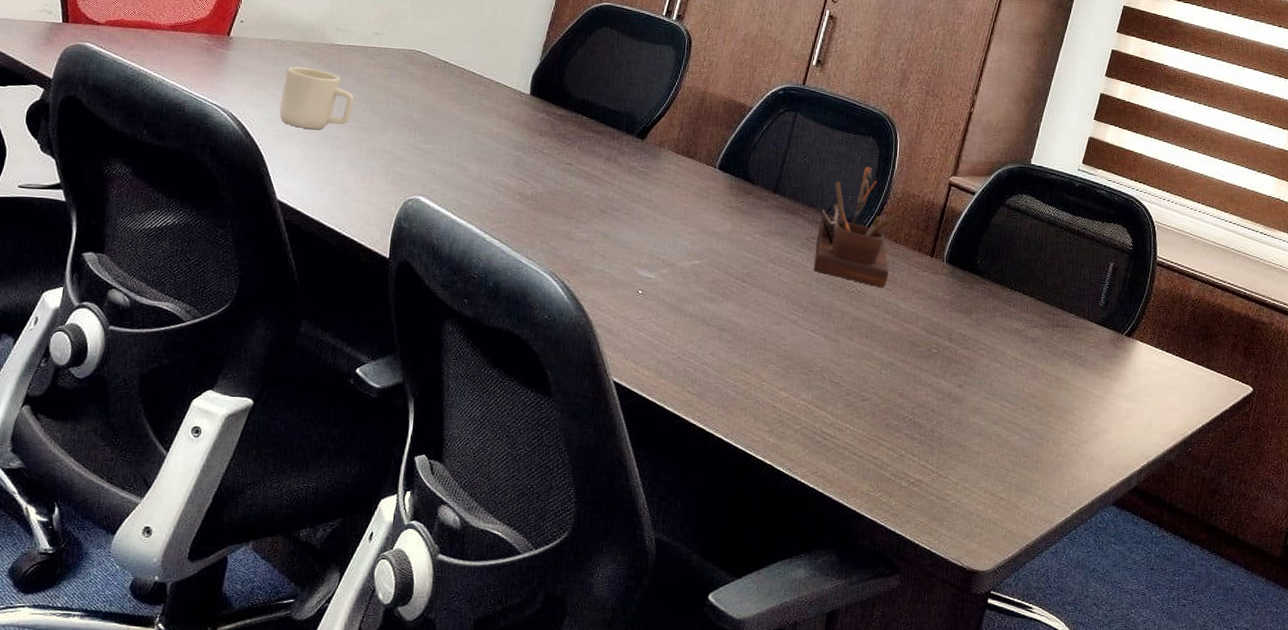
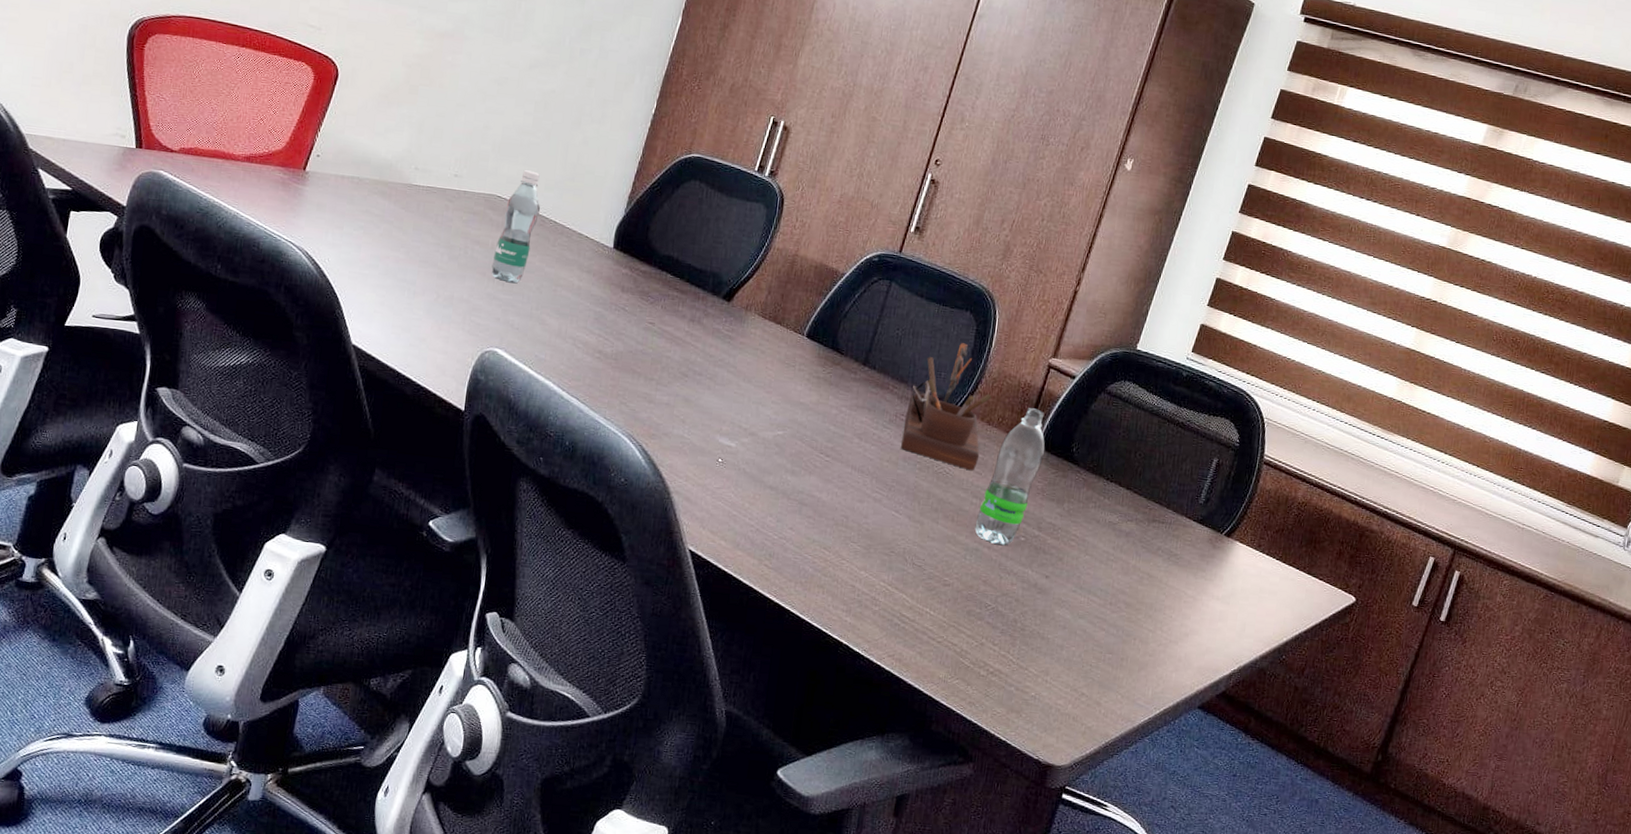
mug: present [278,66,354,130] -> none [354,205,432,274]
bottle: none [412,24,458,133] -> present [491,169,540,284]
bottle: none [888,224,951,359] -> present [975,407,1045,546]

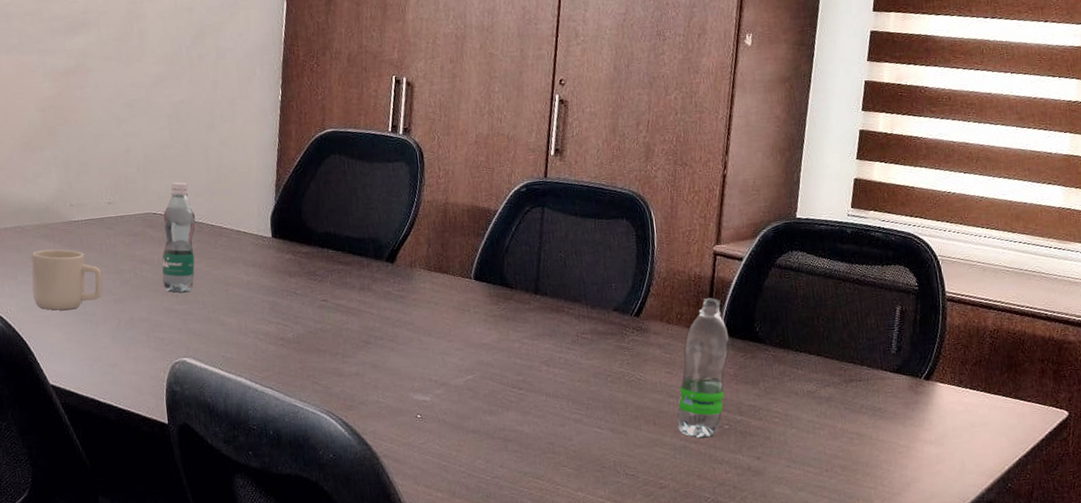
mug: none [354,205,432,274] -> present [31,249,103,311]
desk organizer: present [901,343,992,471] -> none [586,250,667,373]

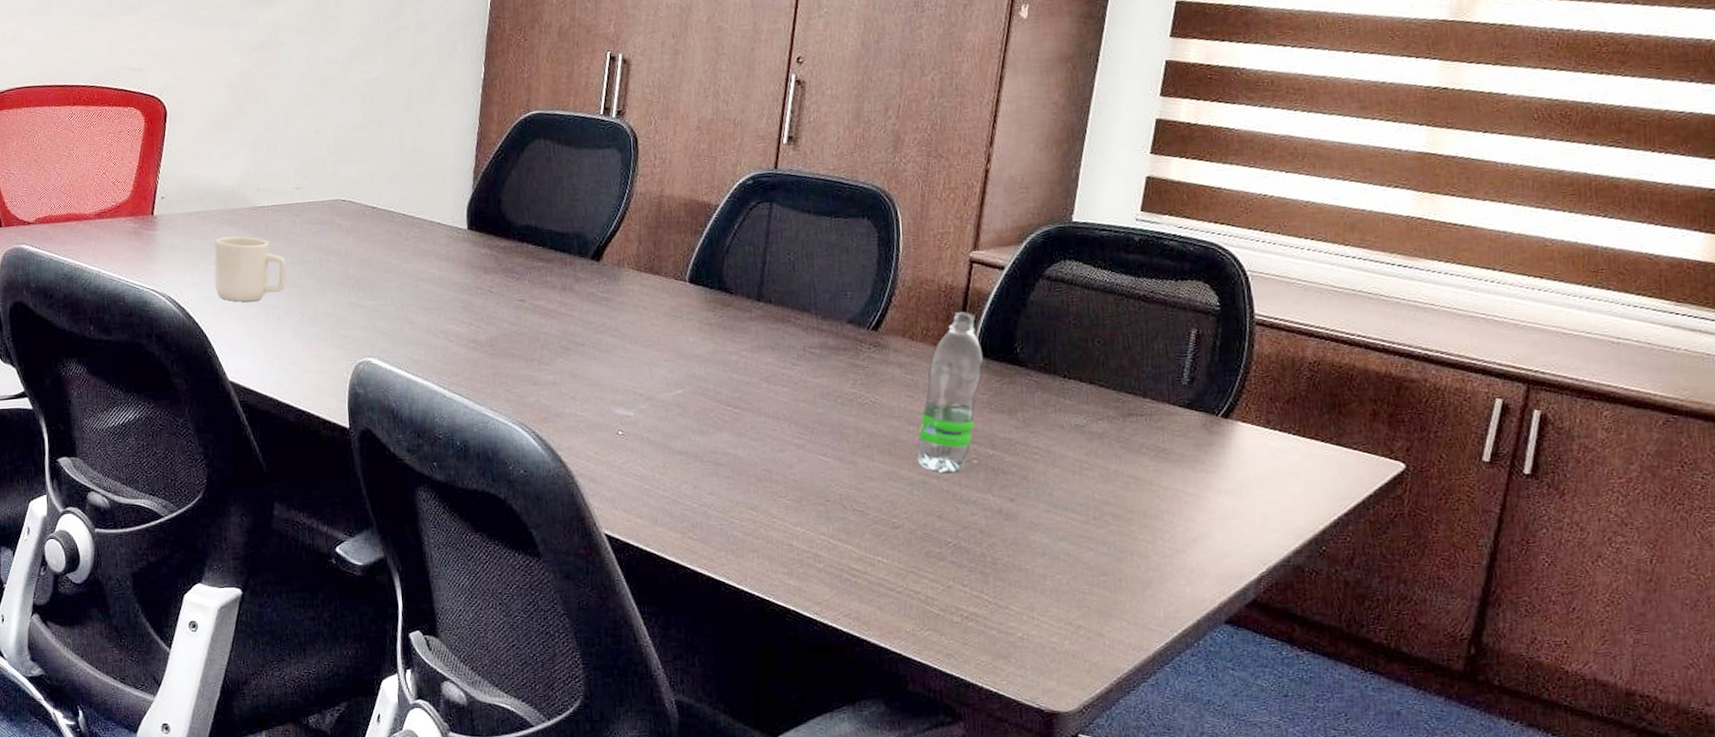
bottle: present [162,181,196,293] -> none [349,166,387,287]

